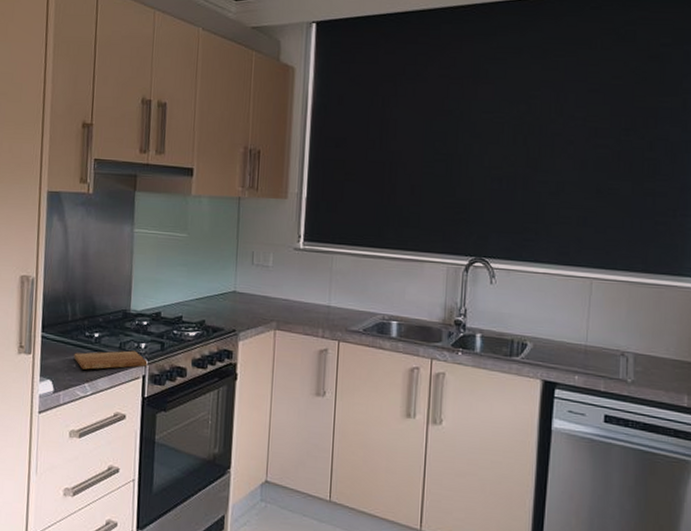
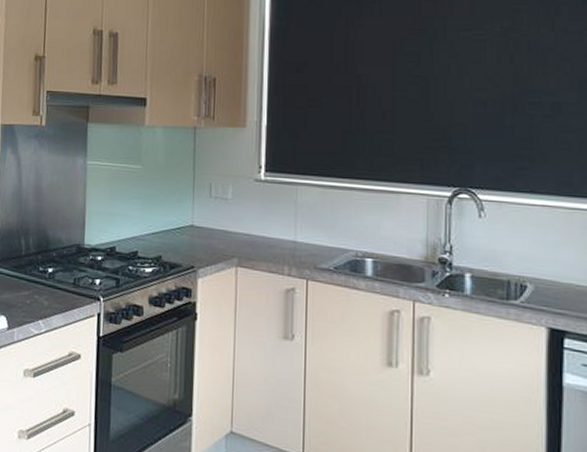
cutting board: present [73,350,148,370] -> none [27,286,103,306]

